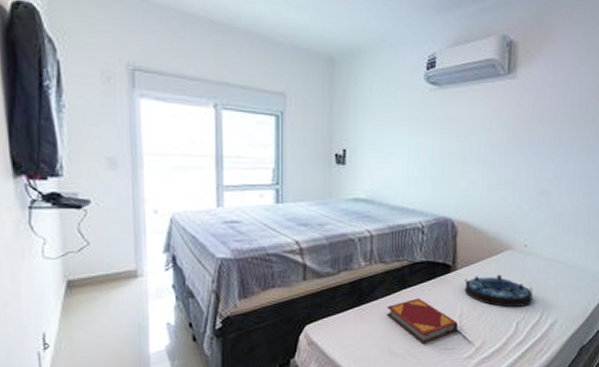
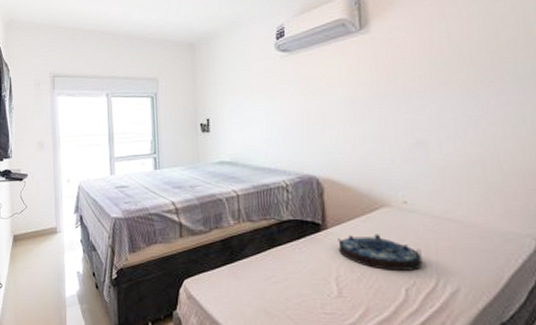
hardback book: present [387,298,458,344] -> none [259,257,335,305]

